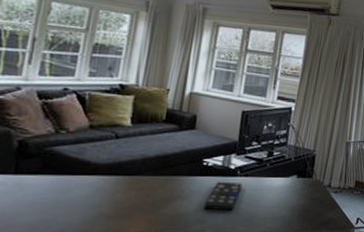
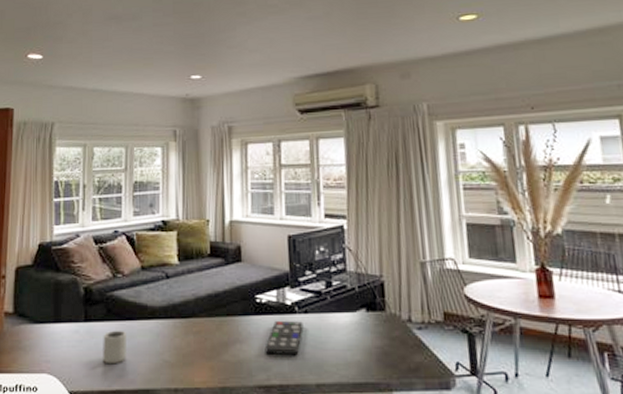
cup: none [31,183,63,216] -> present [103,330,126,365]

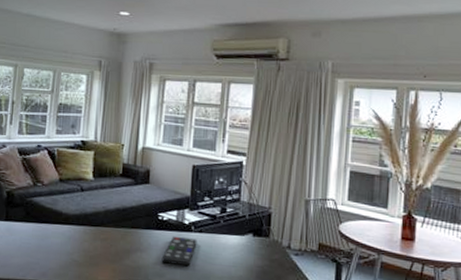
cup: present [103,330,126,365] -> none [19,230,42,259]

